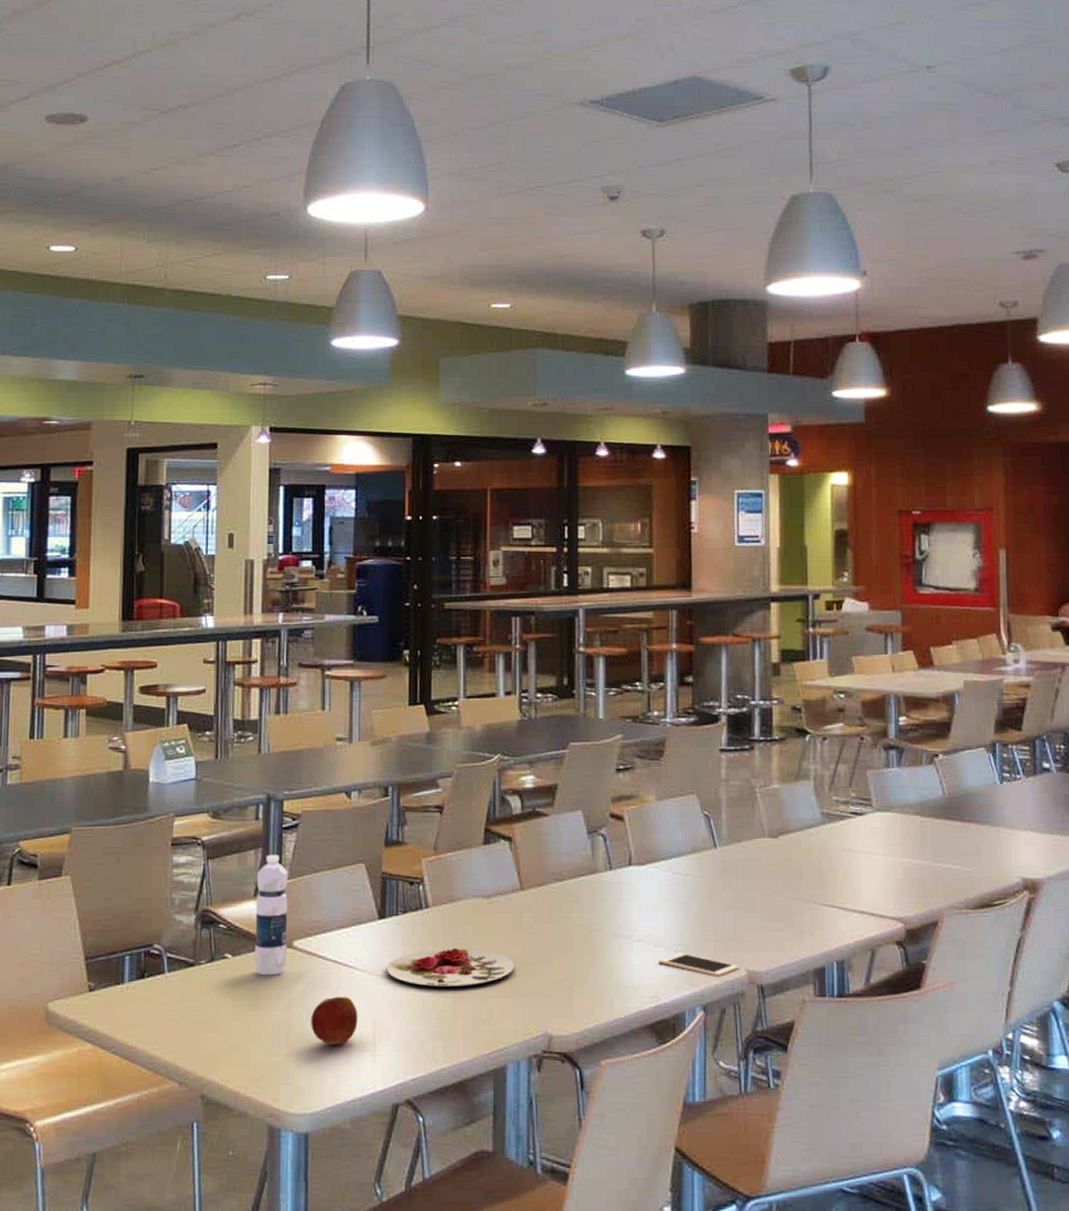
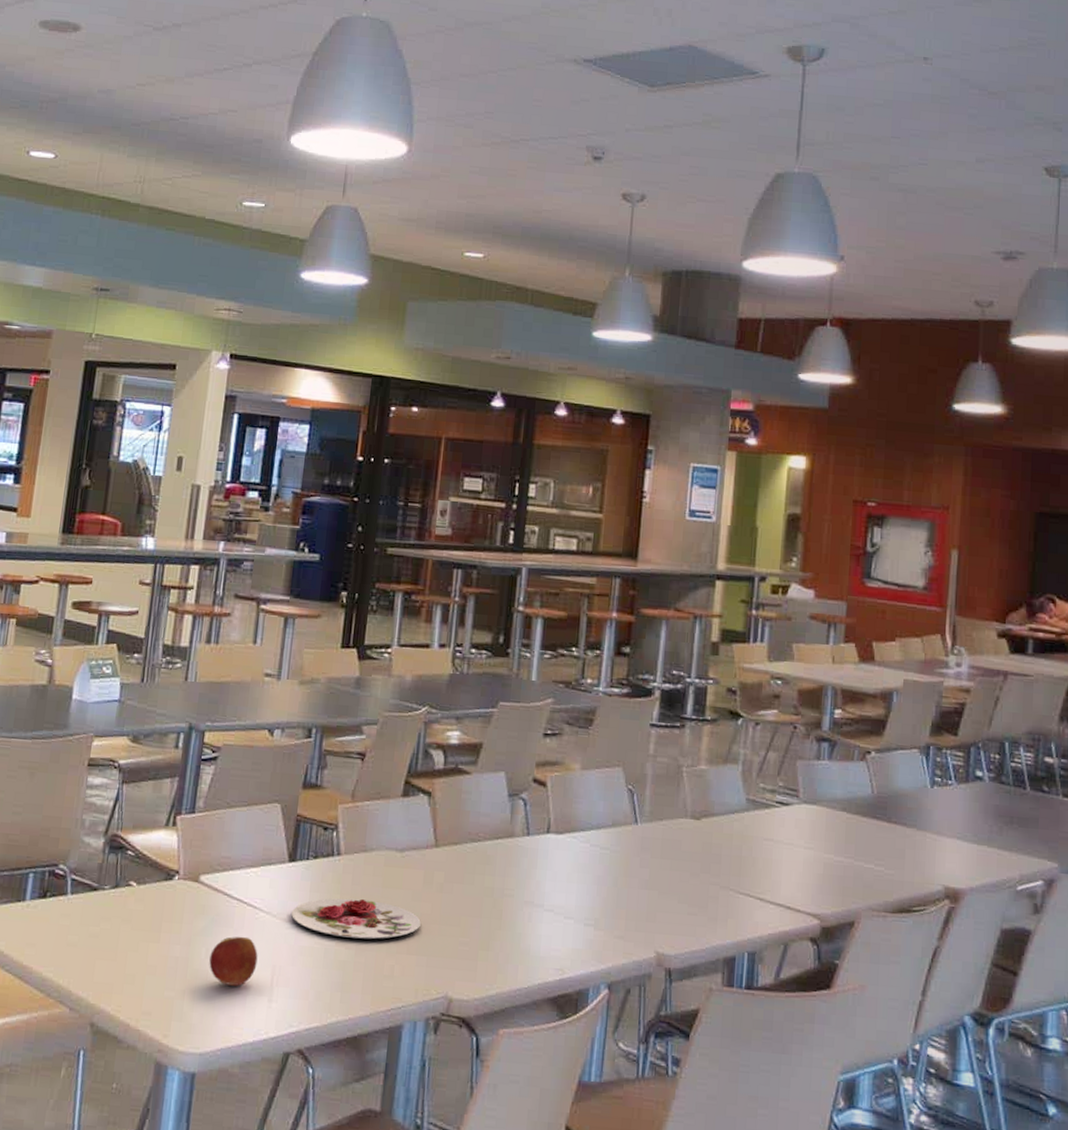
water bottle: present [255,855,288,975] -> none [159,785,203,908]
cell phone: present [659,952,740,977] -> none [567,926,649,956]

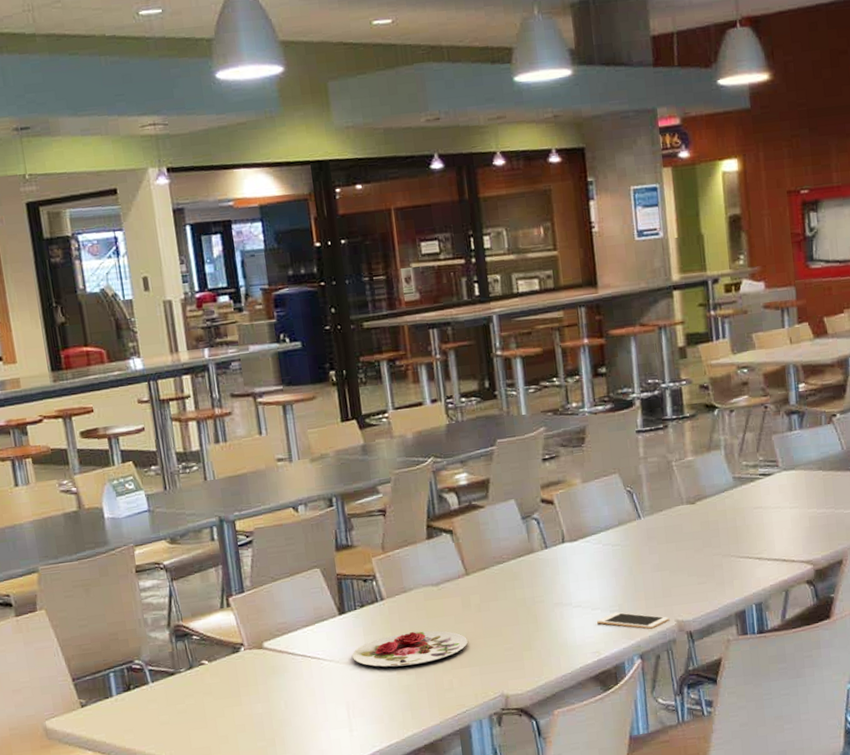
apple: present [209,936,258,986] -> none [289,684,333,727]
cell phone: none [567,926,649,956] -> present [597,612,670,629]

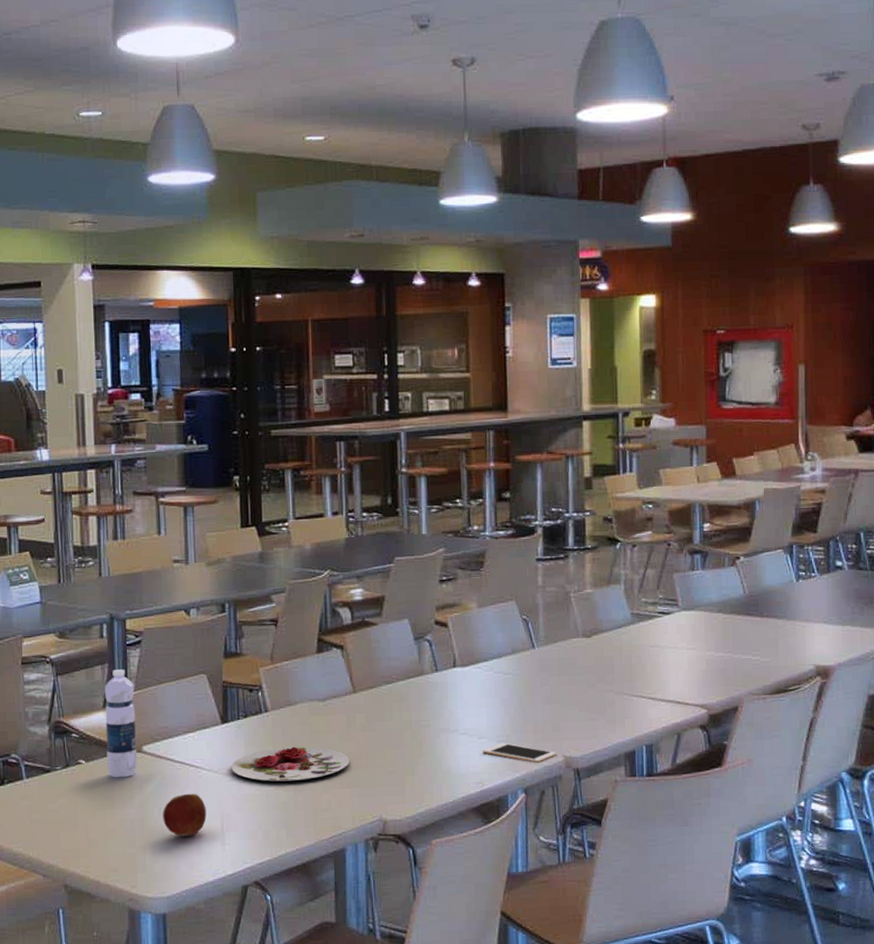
water bottle: none [220,570,260,675] -> present [105,669,138,777]
apple: none [289,684,333,727] -> present [163,793,207,837]

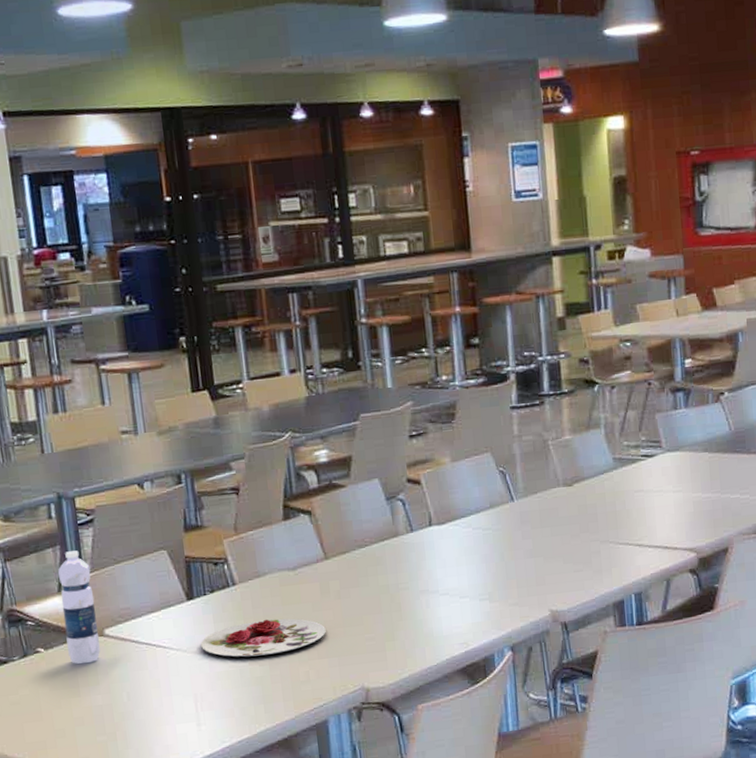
apple: present [163,793,207,837] -> none [132,674,179,720]
cell phone: present [483,742,557,763] -> none [465,600,543,619]

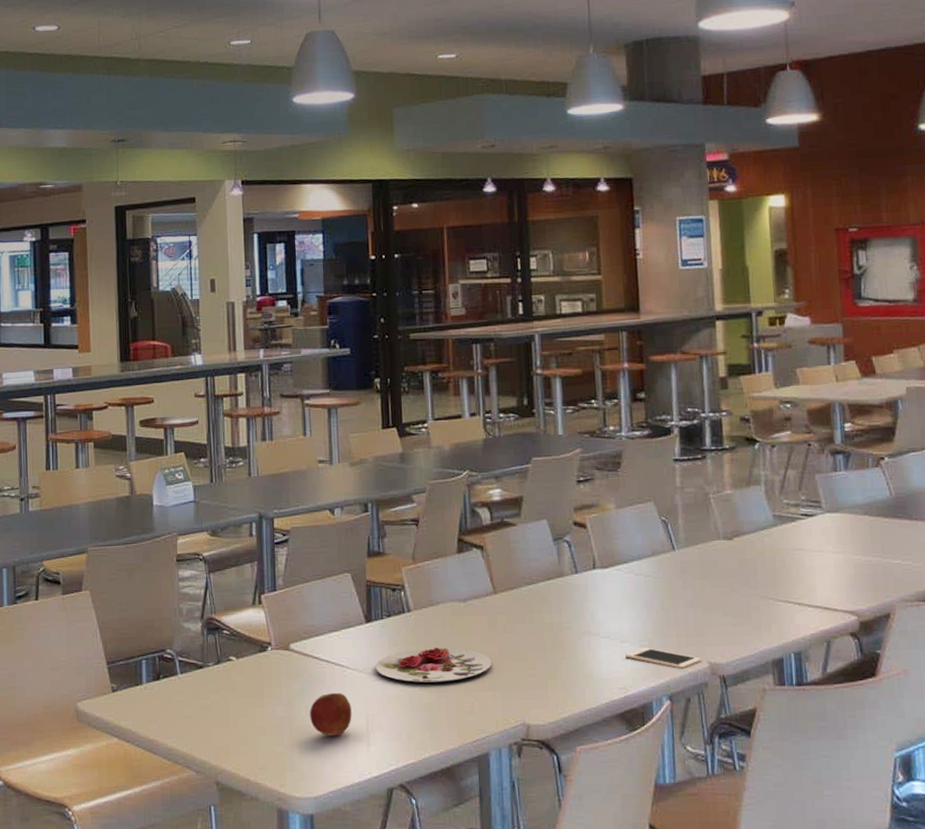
water bottle: present [58,550,100,664] -> none [254,567,286,675]
apple: none [132,674,179,720] -> present [310,692,352,736]
cell phone: none [465,600,543,619] -> present [625,647,702,669]

